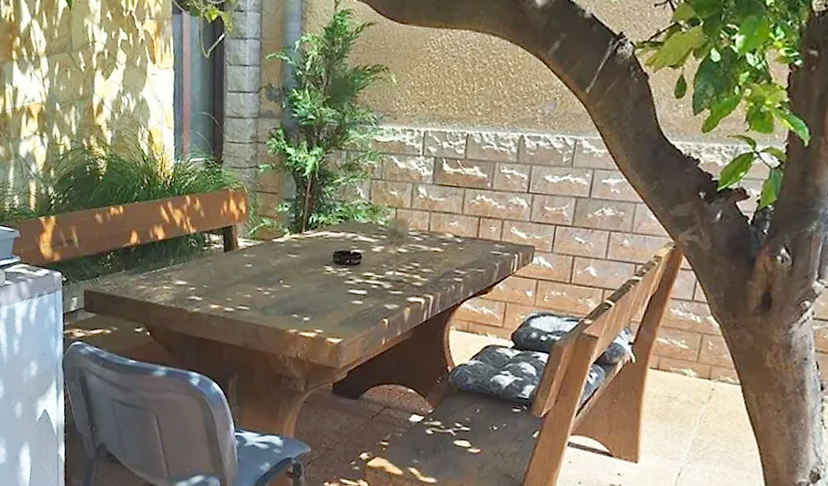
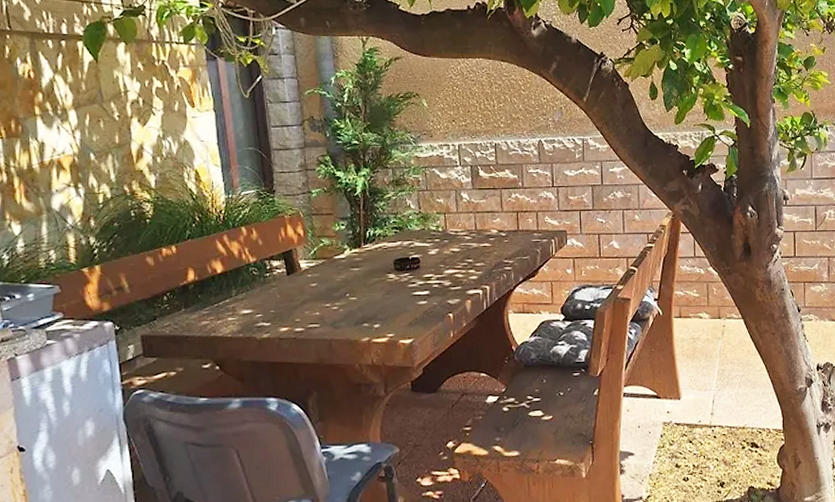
wineglass: present [383,217,410,282] -> none [438,221,461,279]

